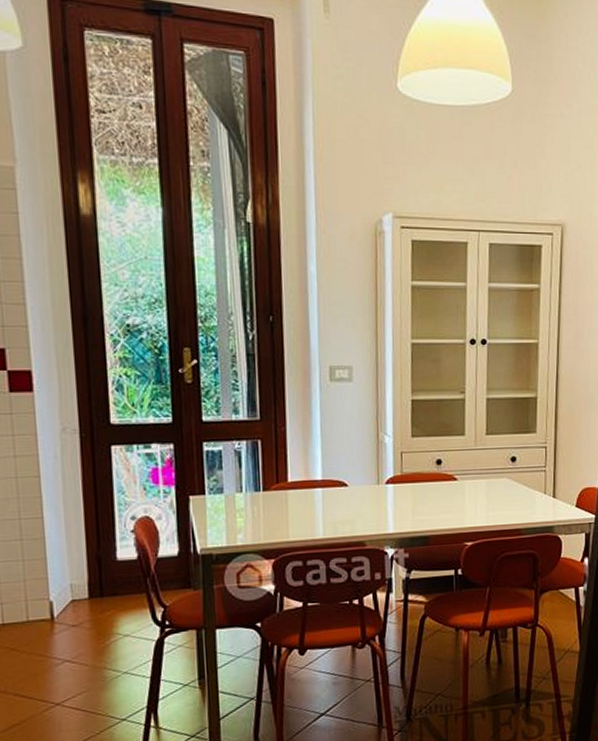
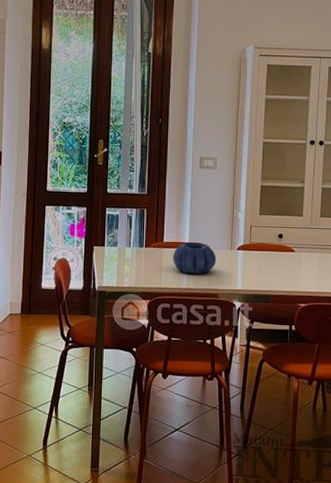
decorative bowl: none [302,478,360,520] -> present [173,241,217,274]

